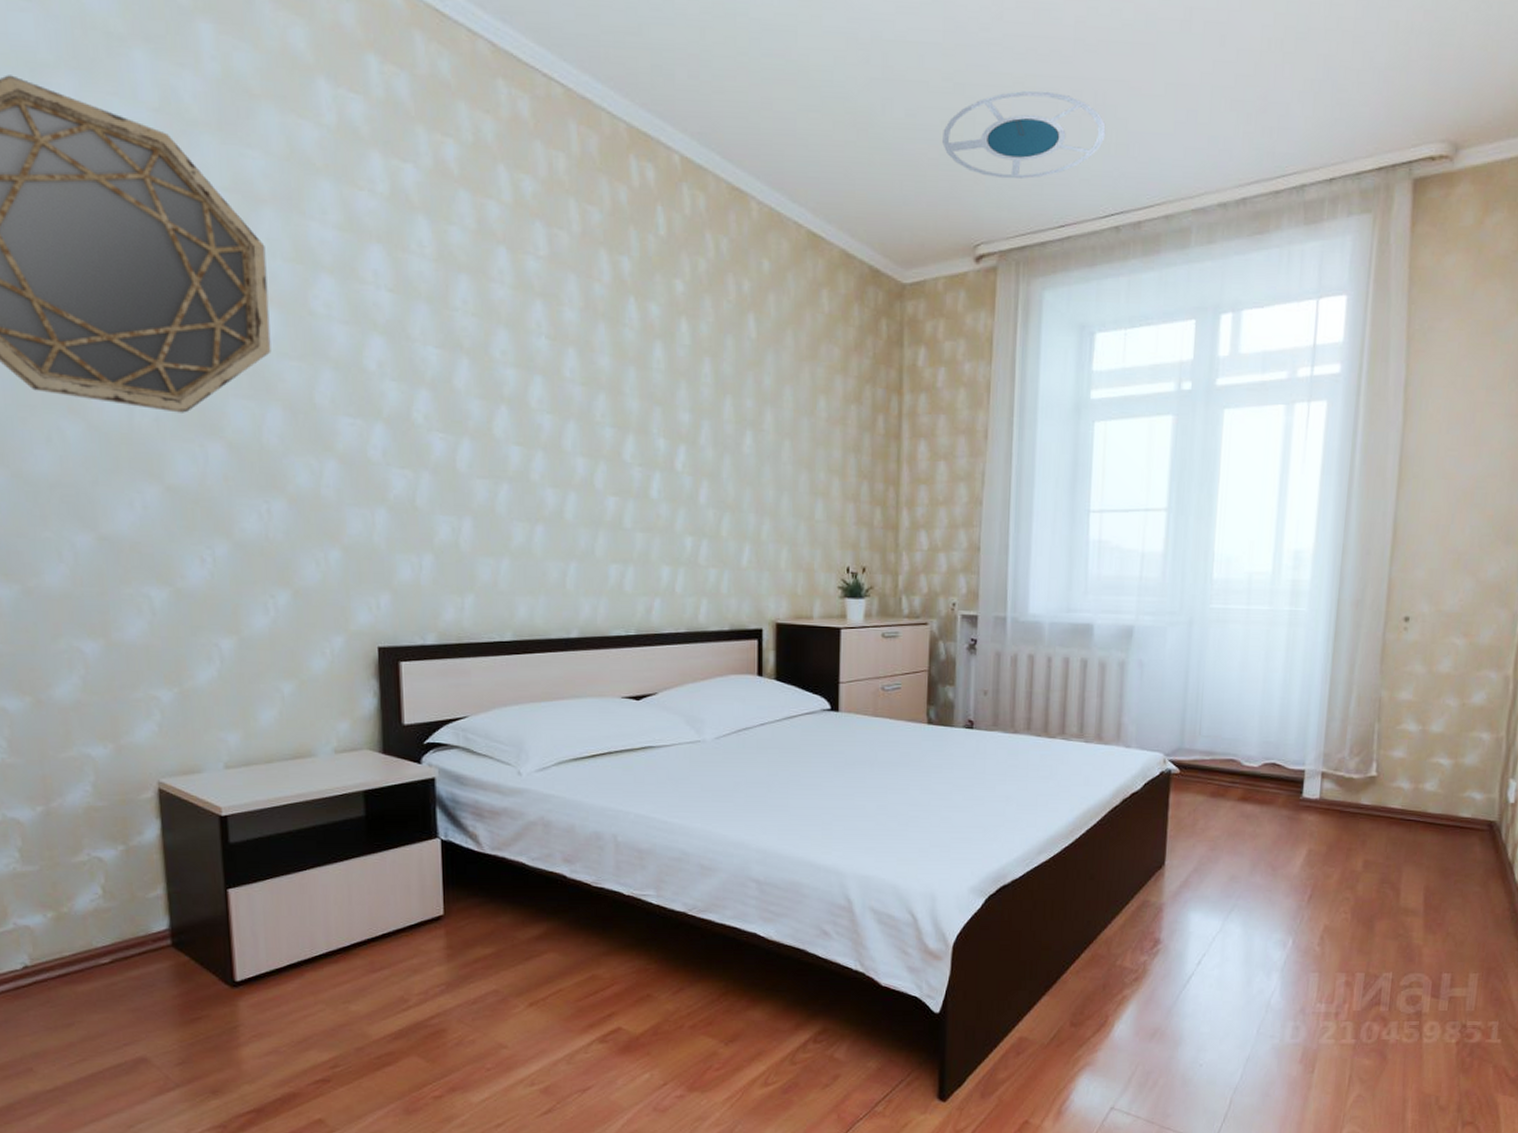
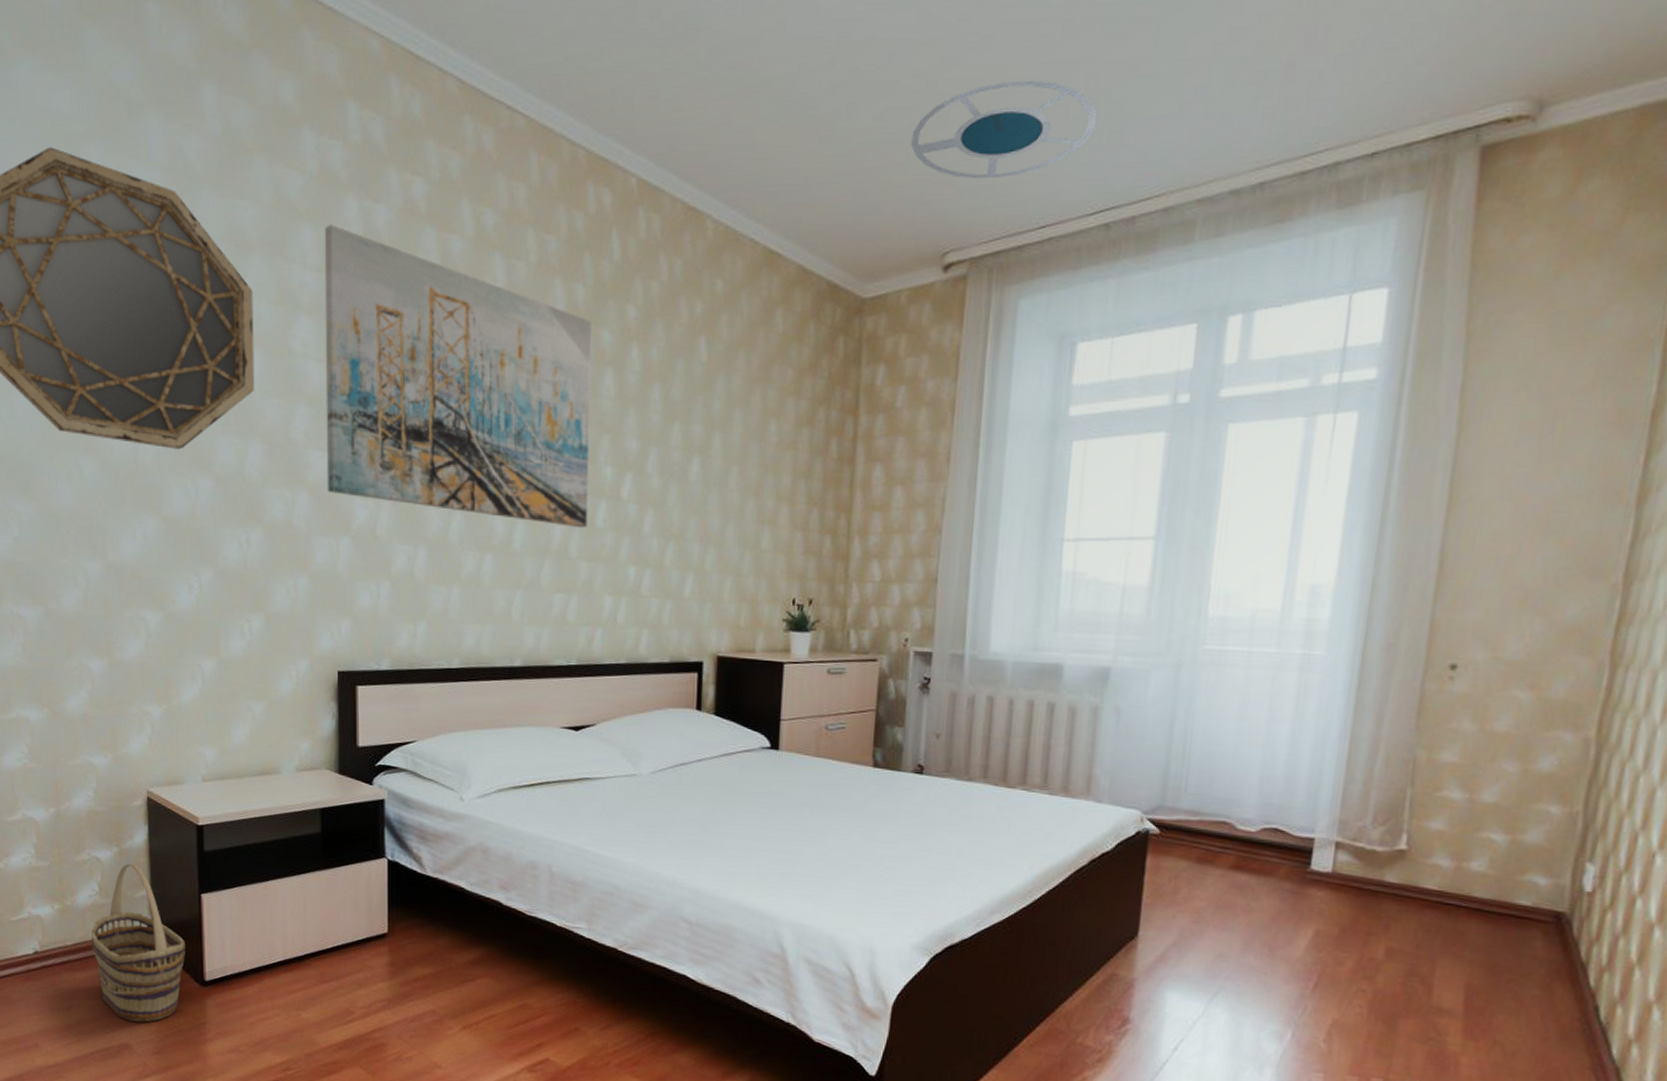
basket: none [93,861,211,1032] -> present [90,863,185,1023]
wall art: none [345,181,642,499] -> present [324,224,593,528]

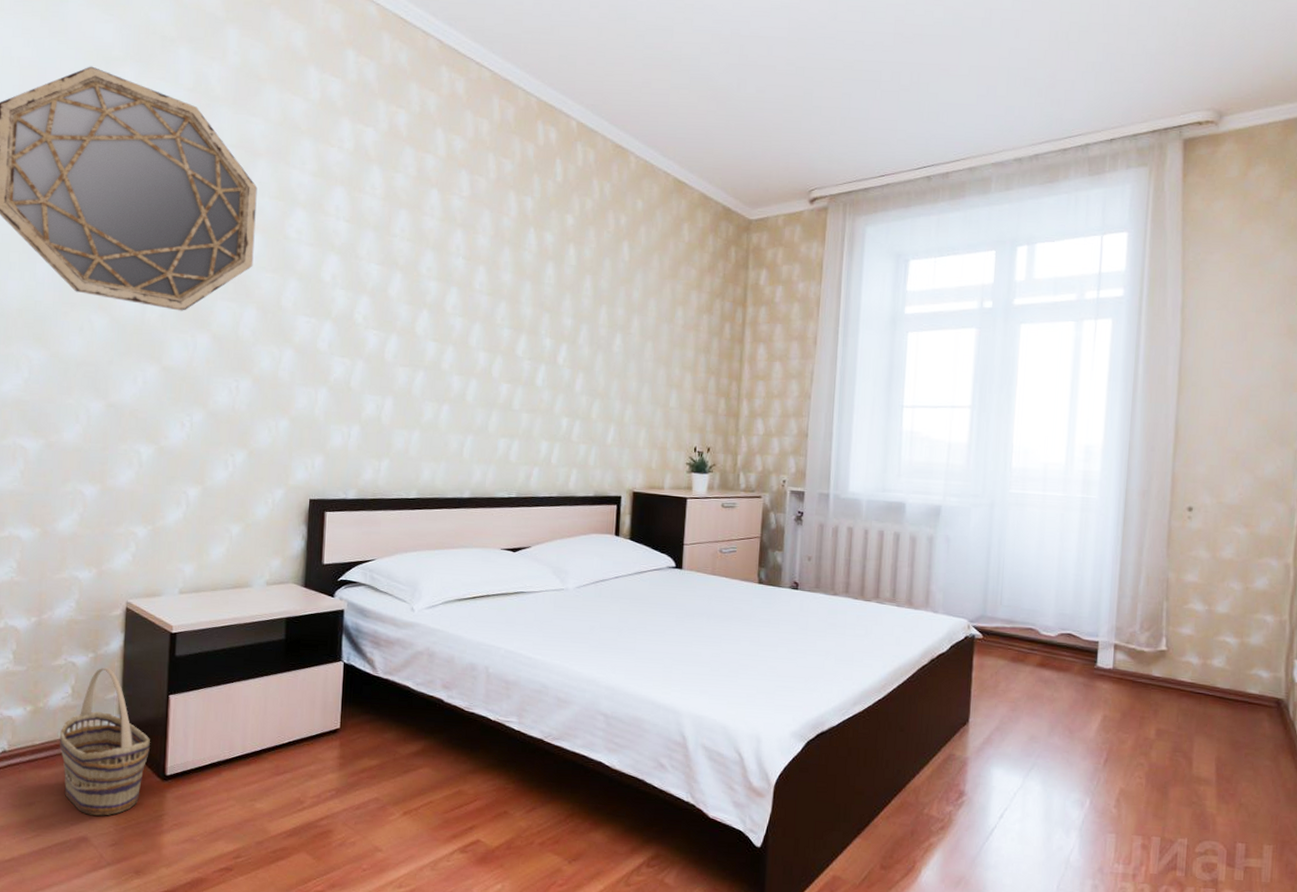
wall art: present [324,224,593,528] -> none [310,140,539,386]
ceiling lamp: present [911,80,1098,179] -> none [785,72,920,140]

